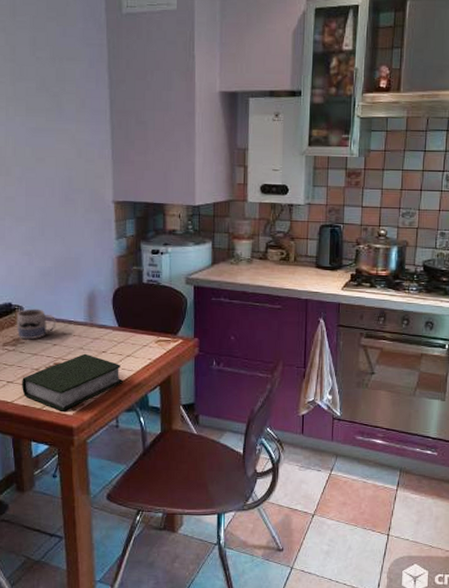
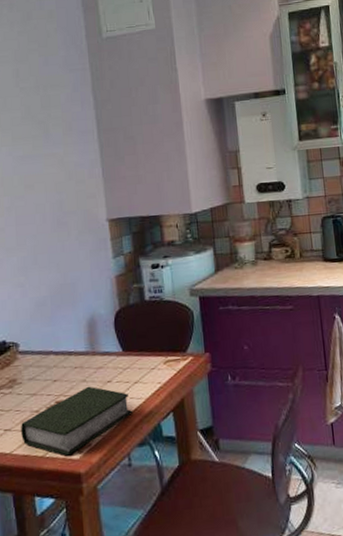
mug: present [16,308,57,340] -> none [11,343,56,380]

